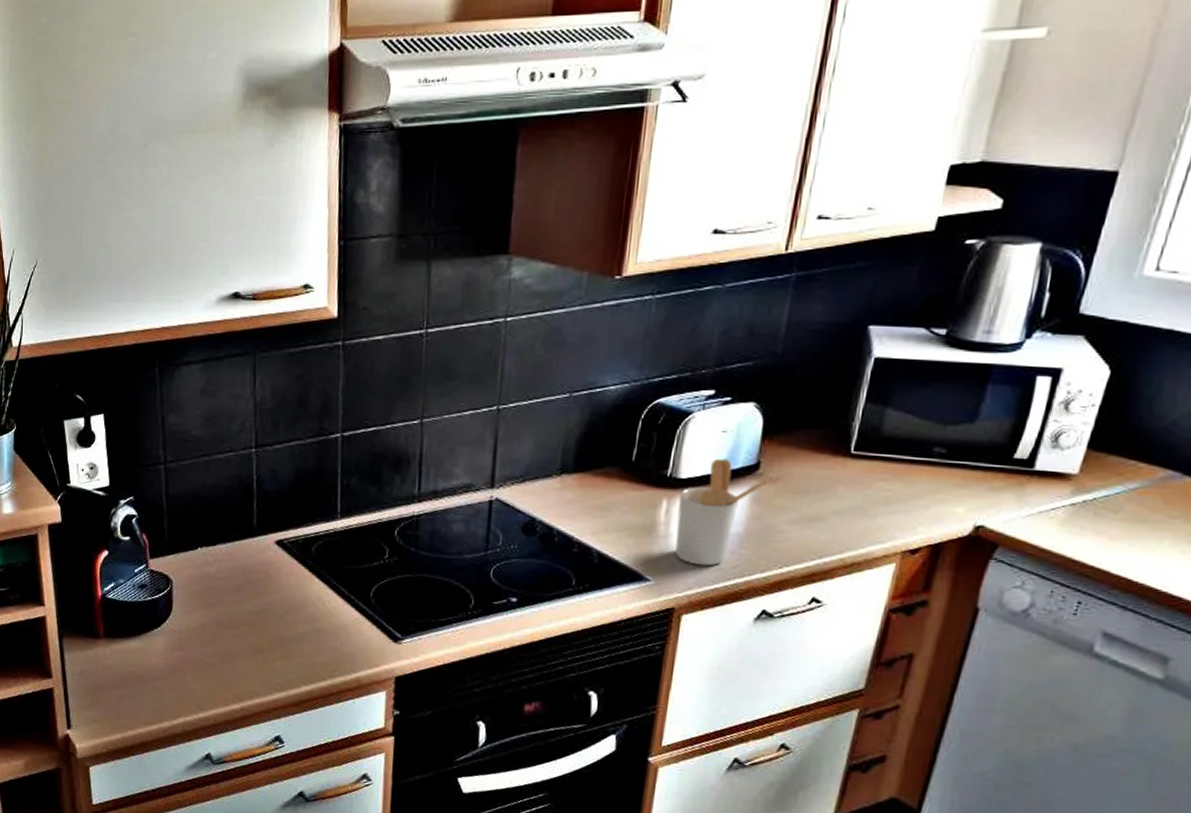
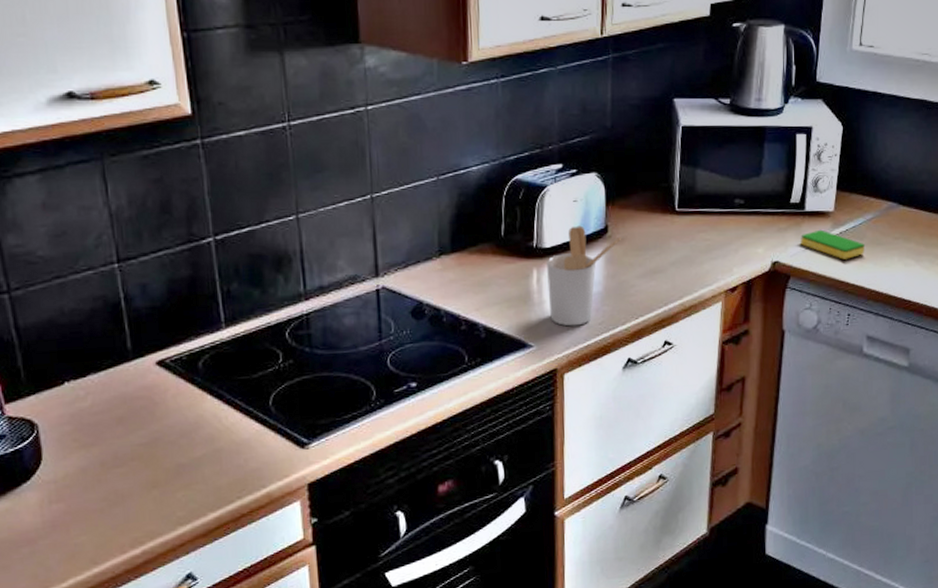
dish sponge: none [1021,494,1121,535] -> present [801,229,866,260]

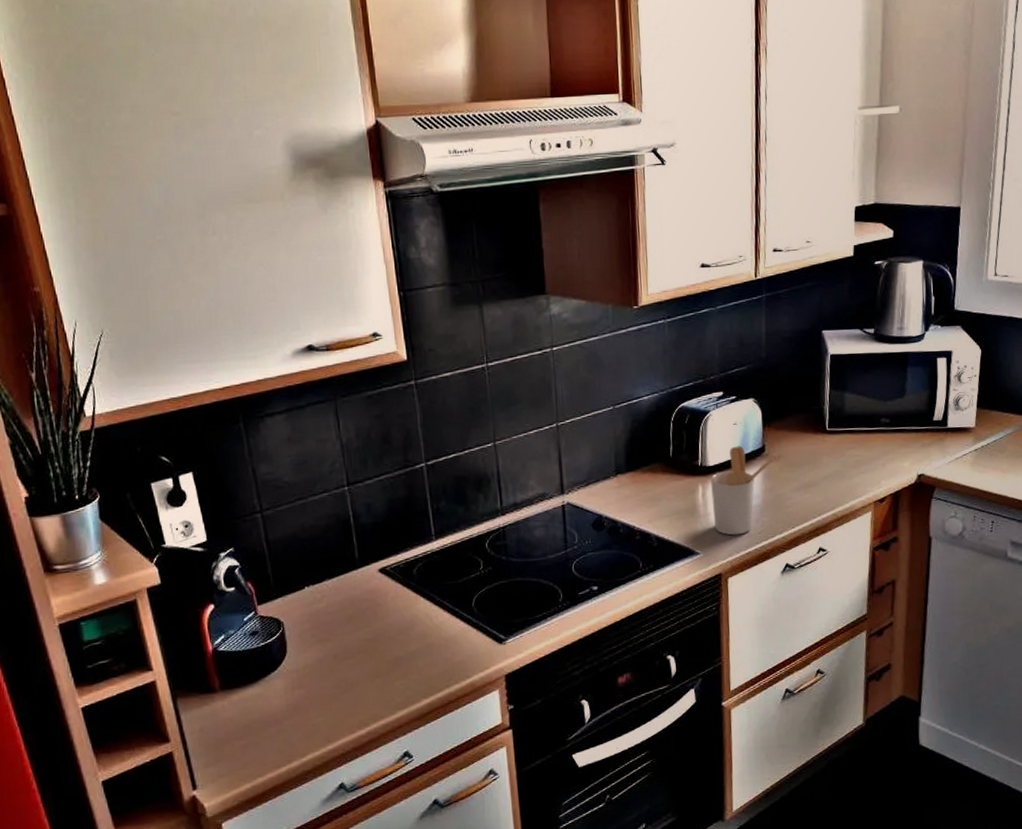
dish sponge: present [801,229,866,260] -> none [944,444,1007,471]

